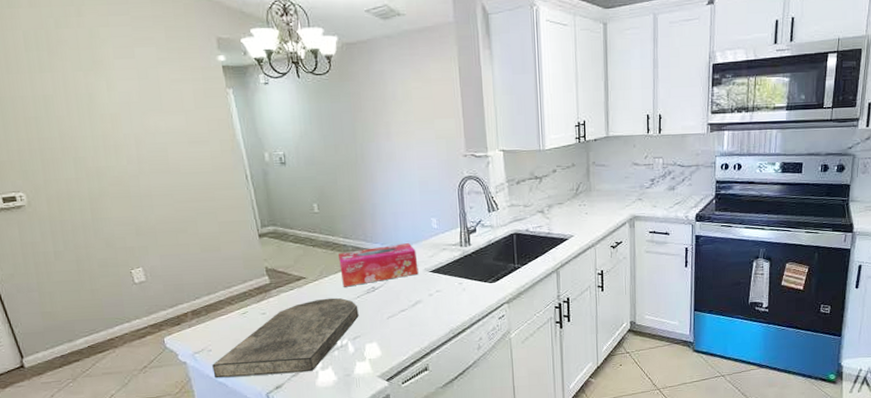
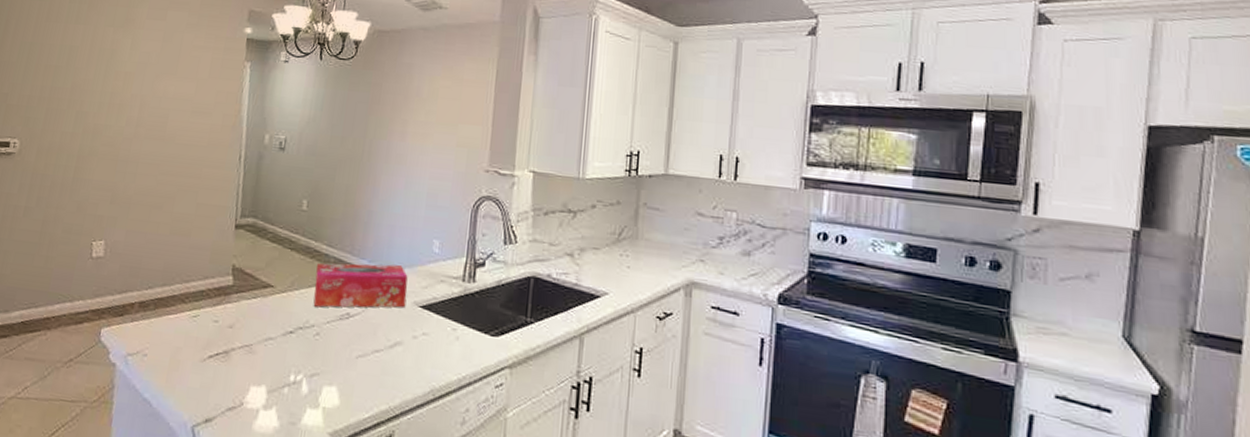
cutting board: present [212,297,359,378] -> none [140,316,325,409]

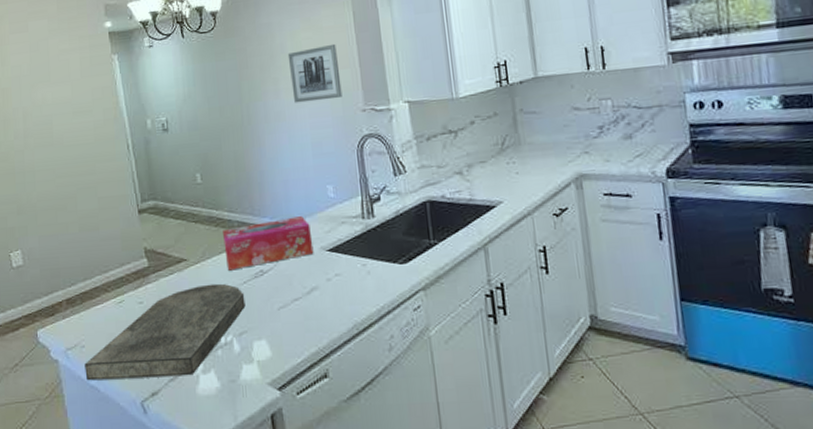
cutting board: none [140,316,325,409] -> present [84,283,246,381]
wall art: none [419,97,473,154] -> present [287,43,342,104]

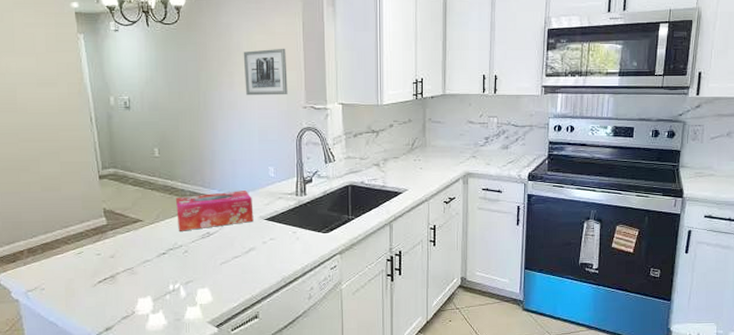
cutting board: present [84,283,246,381] -> none [44,241,193,318]

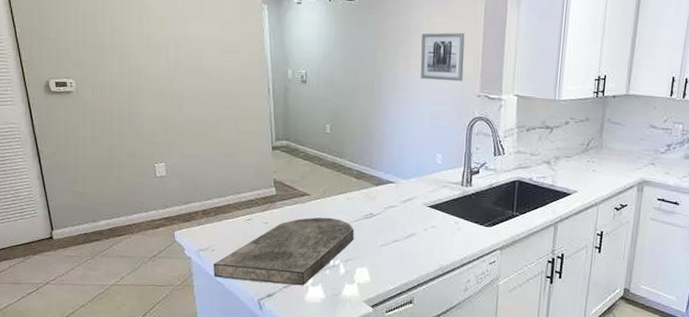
cutting board: none [44,241,193,318] -> present [213,217,355,286]
tissue box: present [176,190,254,231] -> none [342,174,418,210]

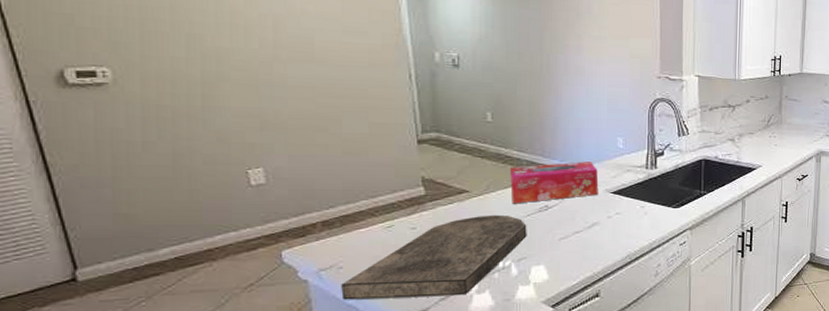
tissue box: none [342,174,418,210] -> present [510,161,599,204]
wall art: present [420,32,465,82] -> none [593,14,642,64]

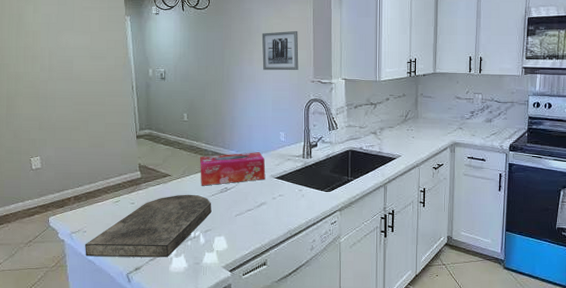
wall art: none [593,14,642,64] -> present [261,30,299,71]

